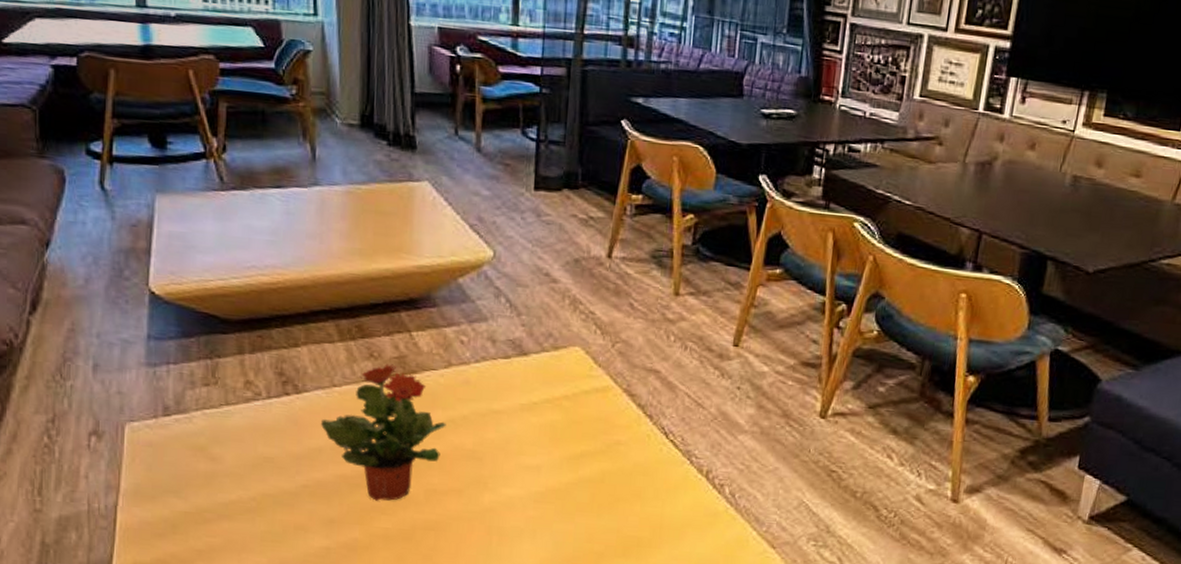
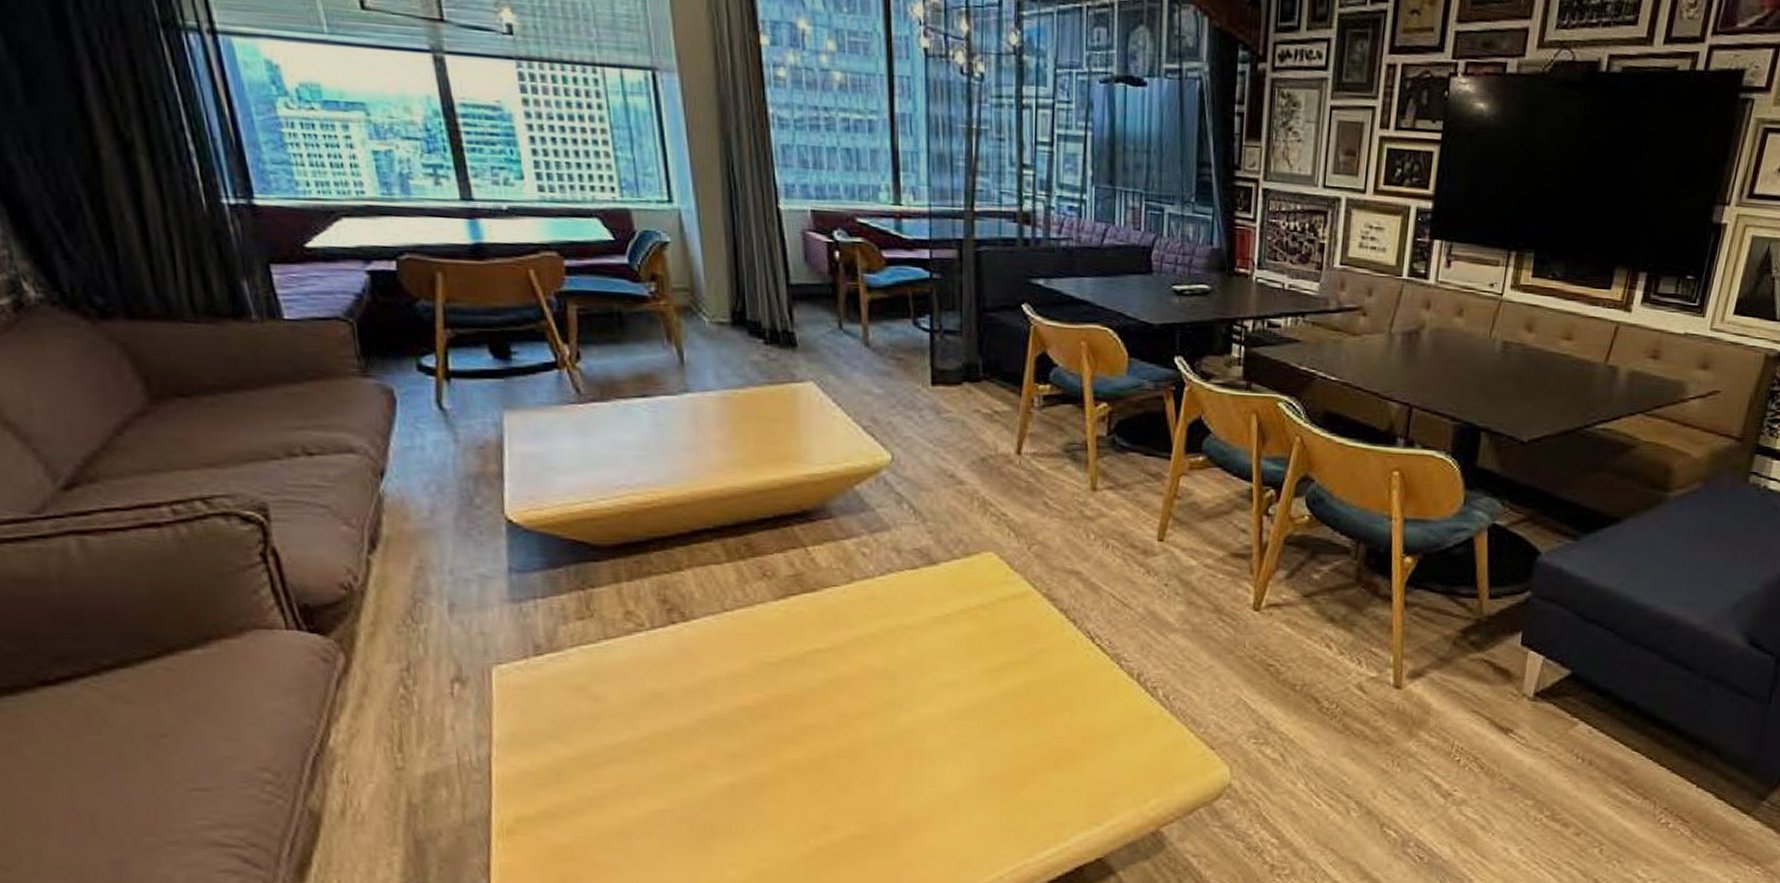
potted plant: present [321,364,446,501] -> none [714,583,853,731]

